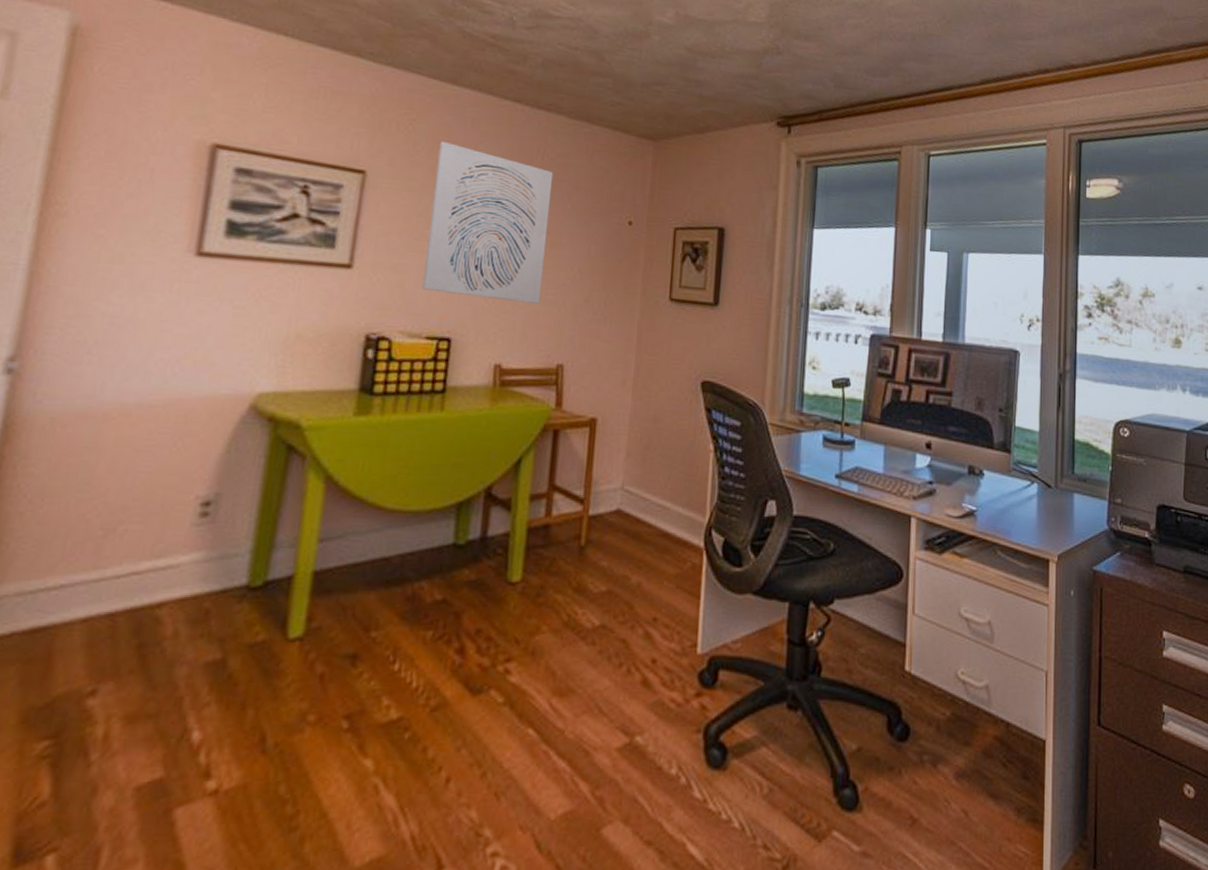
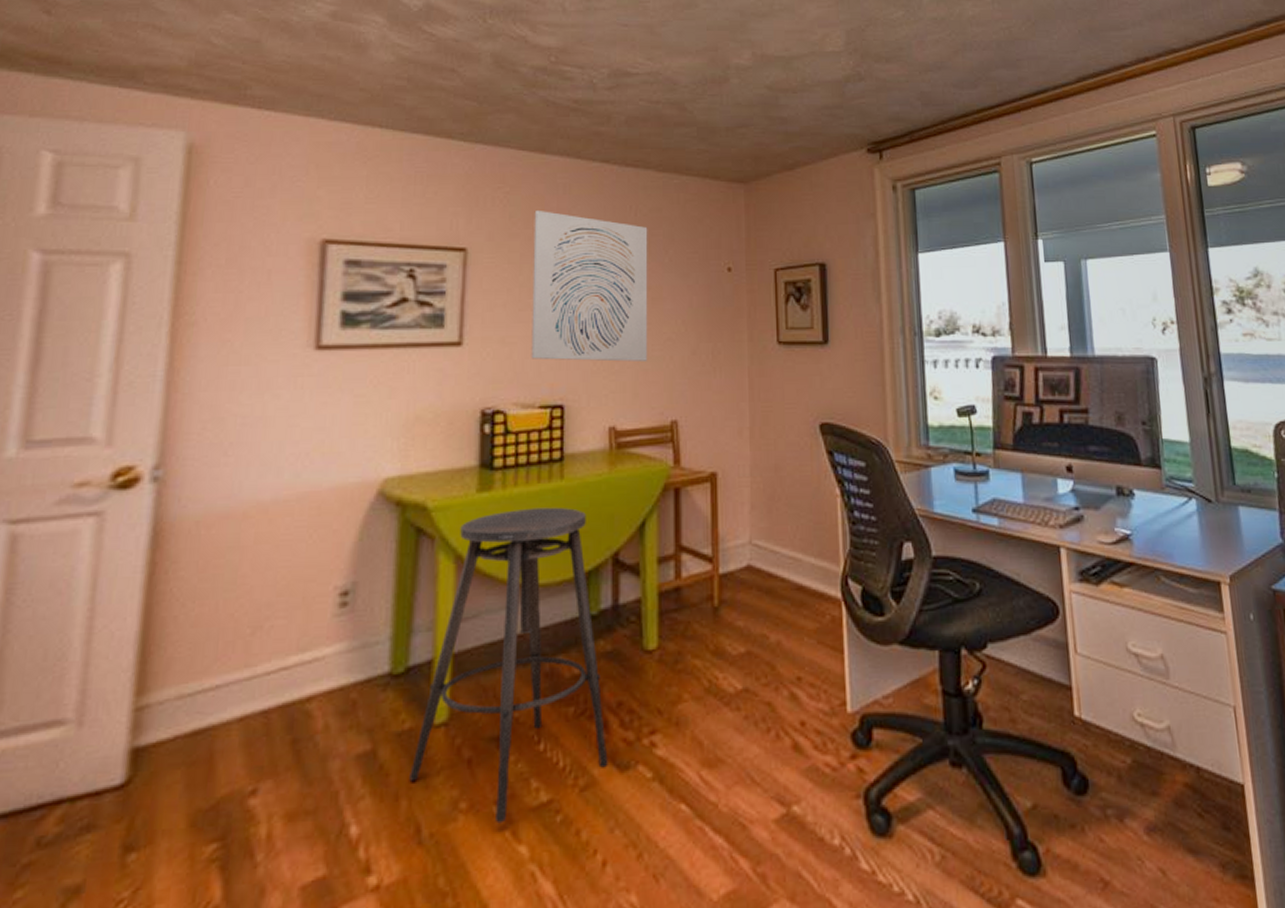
stool: none [258,436,463,737] -> present [409,507,608,824]

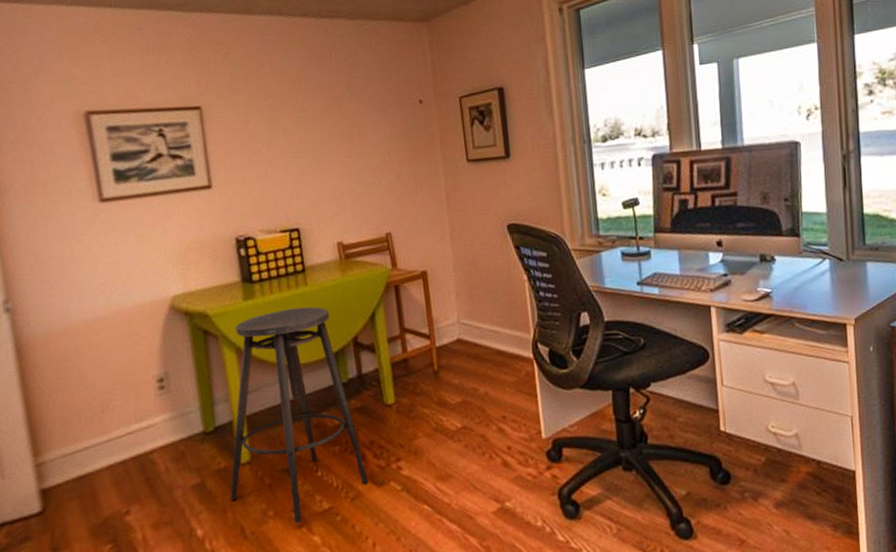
wall art: present [531,209,648,362] -> none [250,66,362,194]

